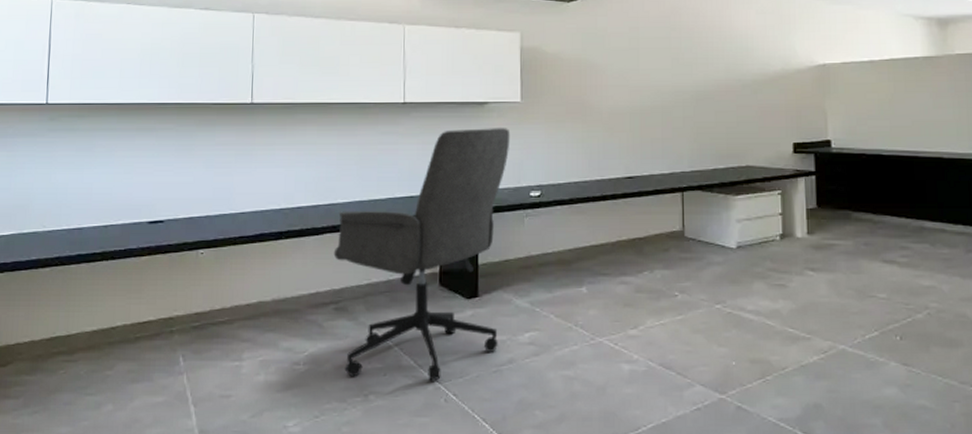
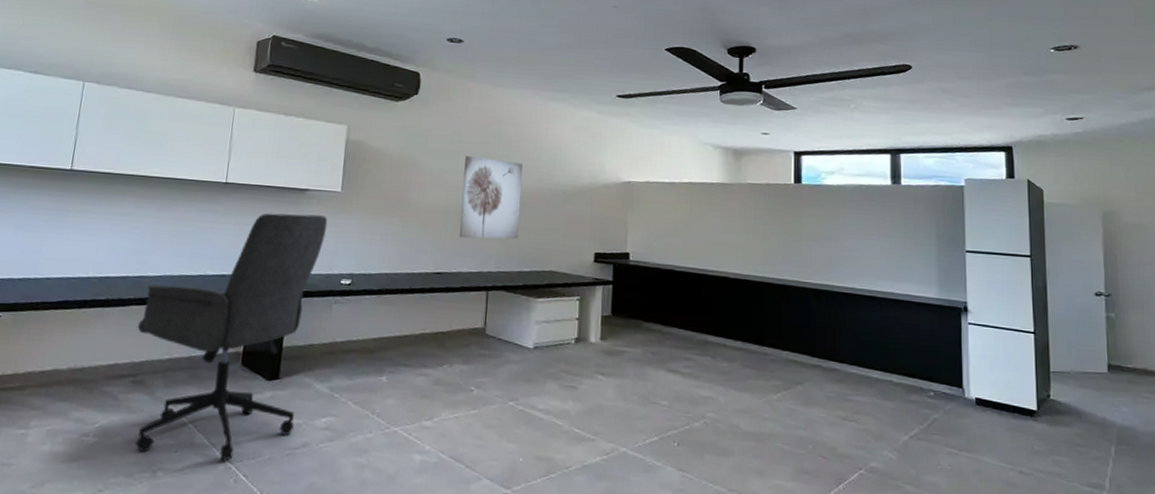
wall art: none [646,52,710,139] -> present [459,156,524,240]

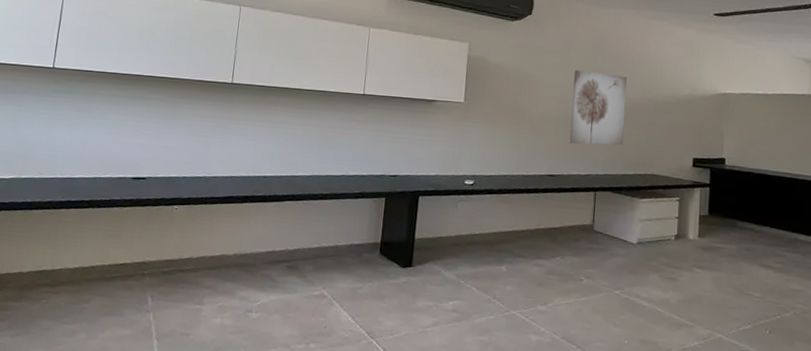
office chair: present [134,213,328,461] -> none [290,121,453,336]

